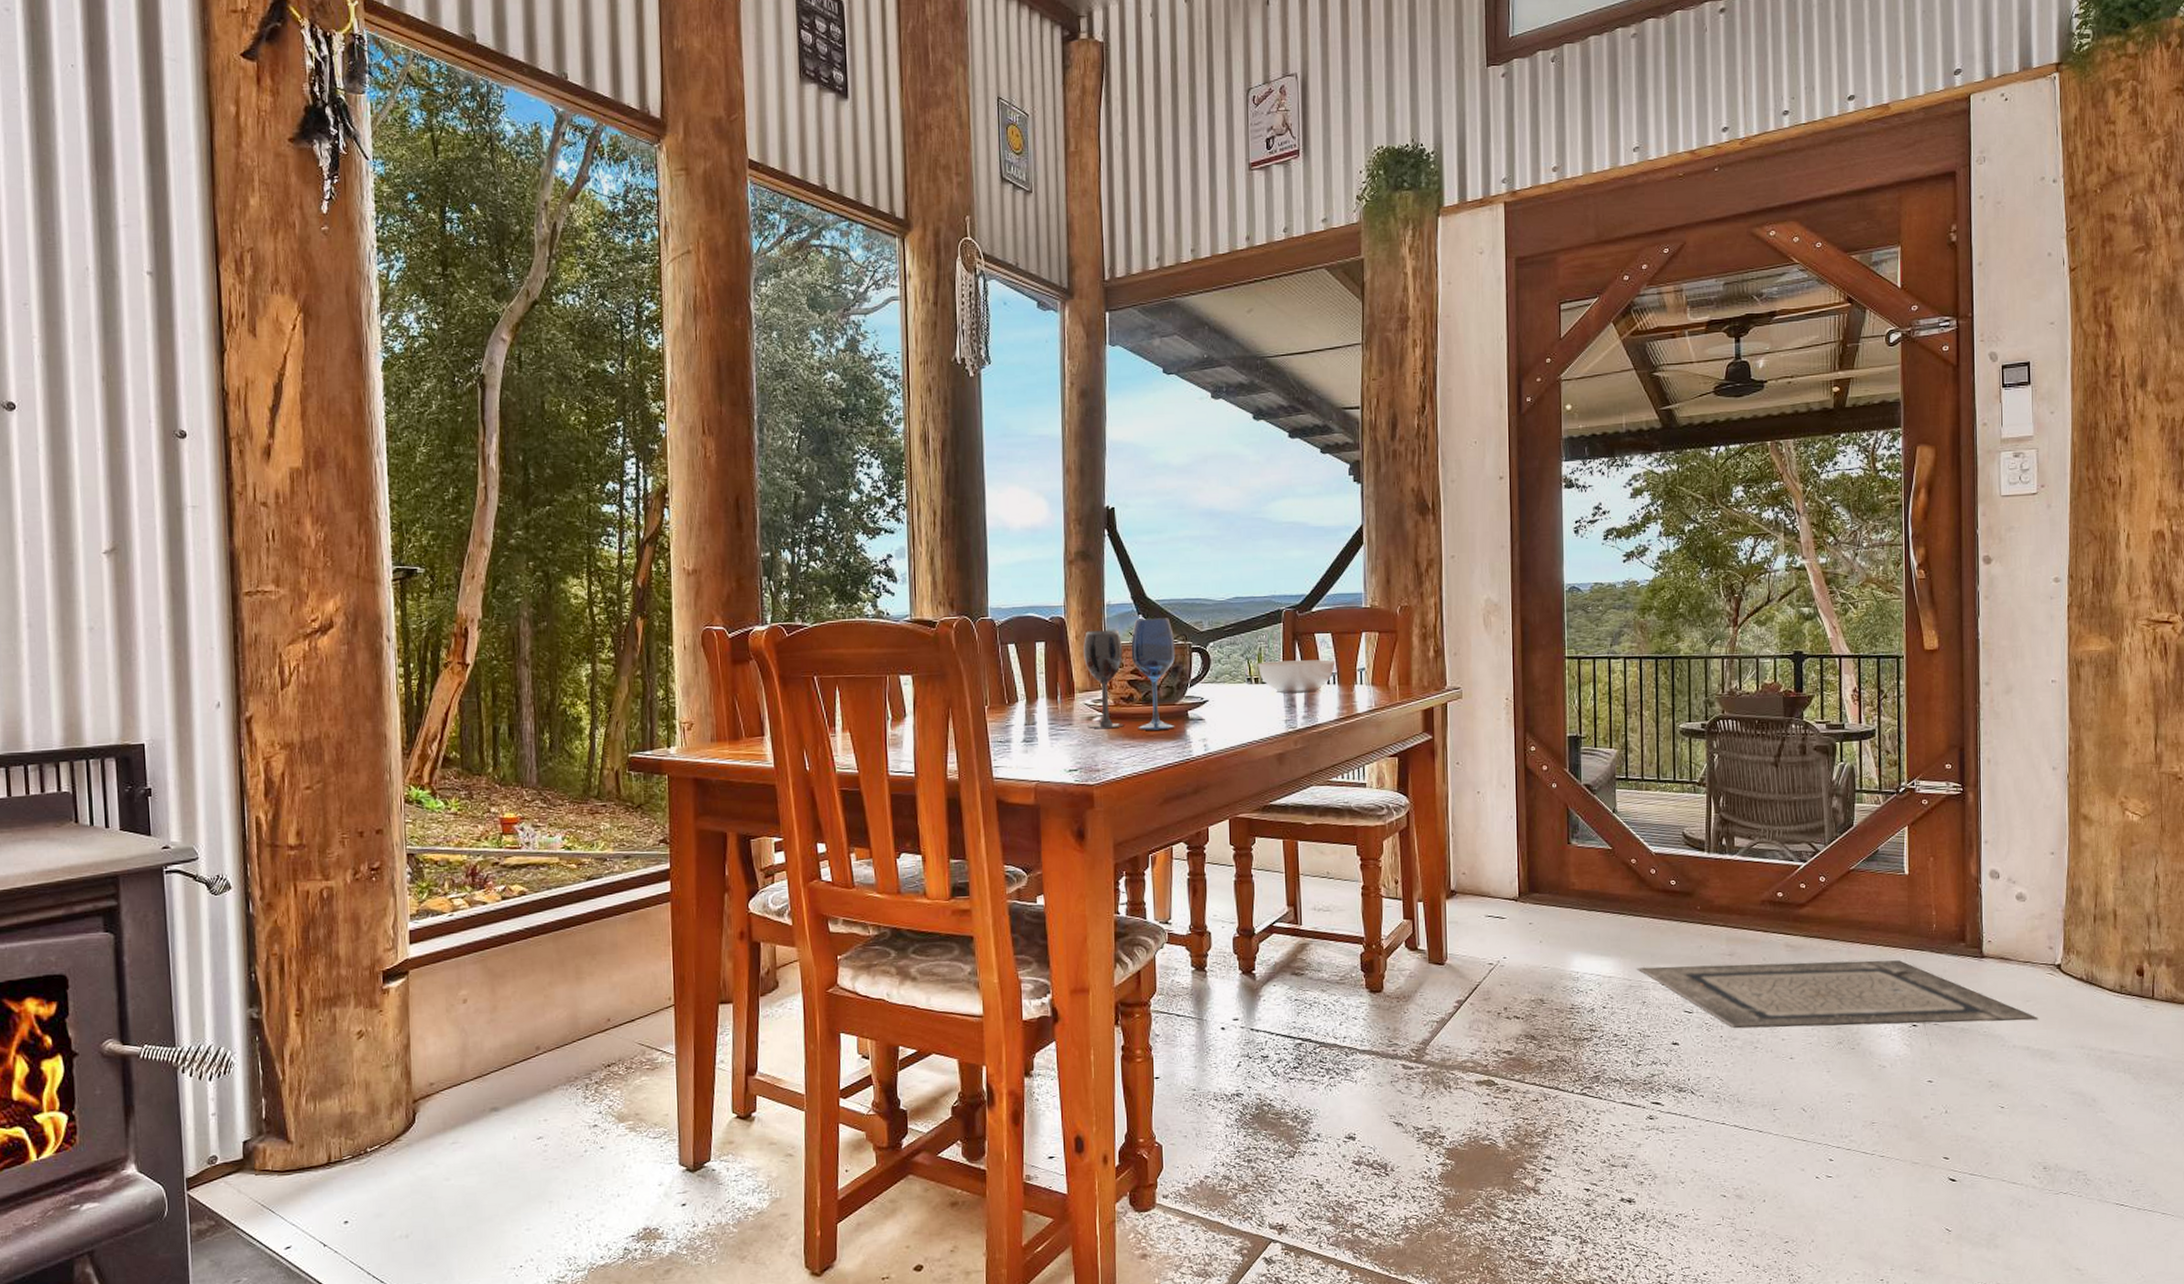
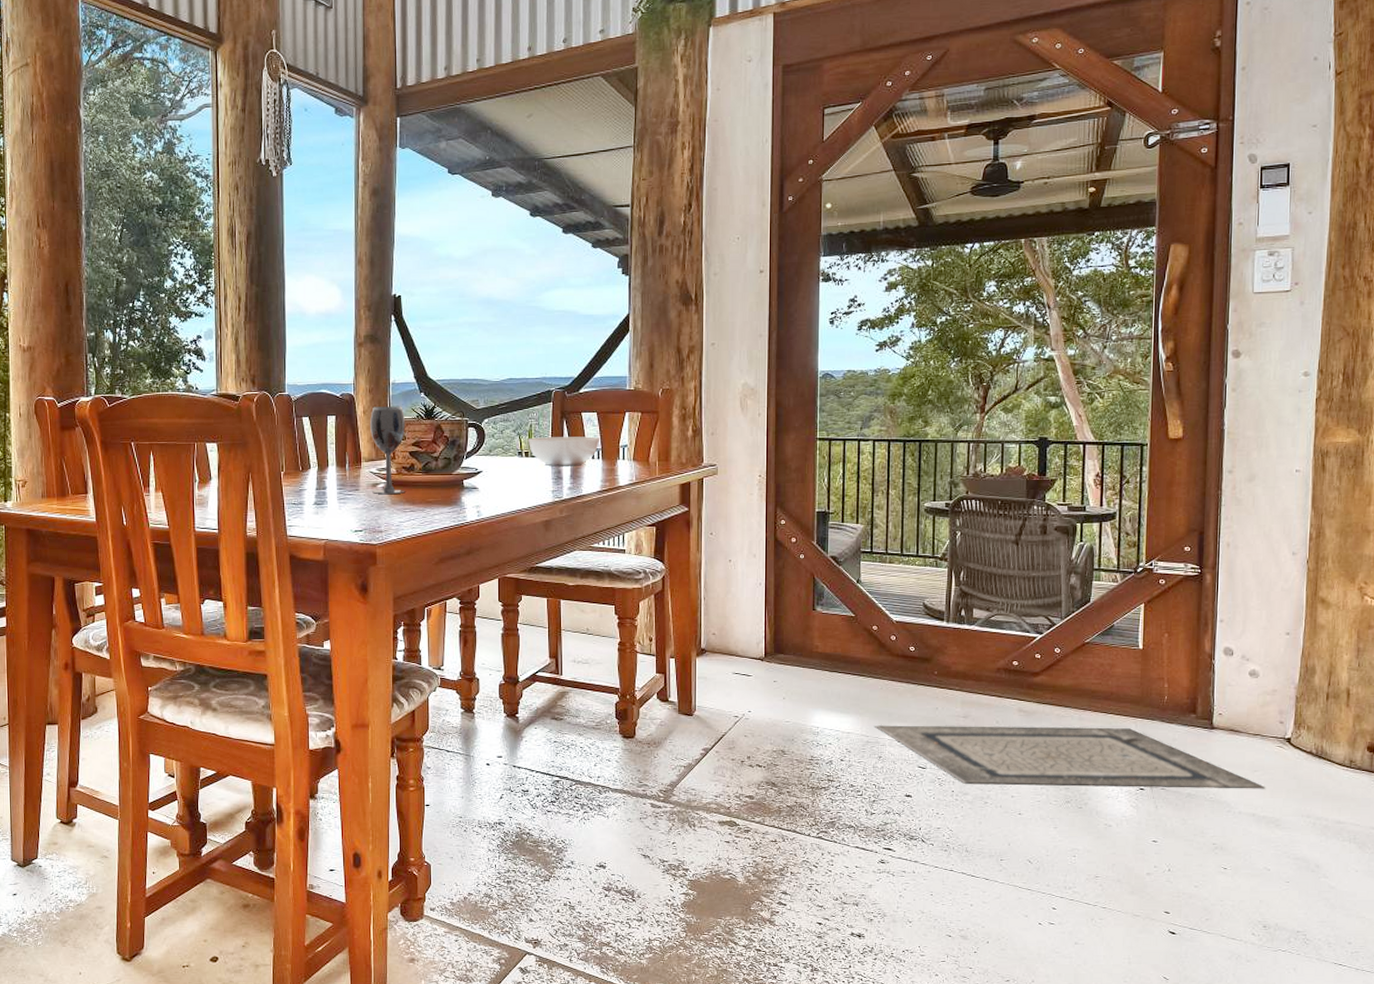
wineglass: present [1131,618,1176,730] -> none [413,396,453,497]

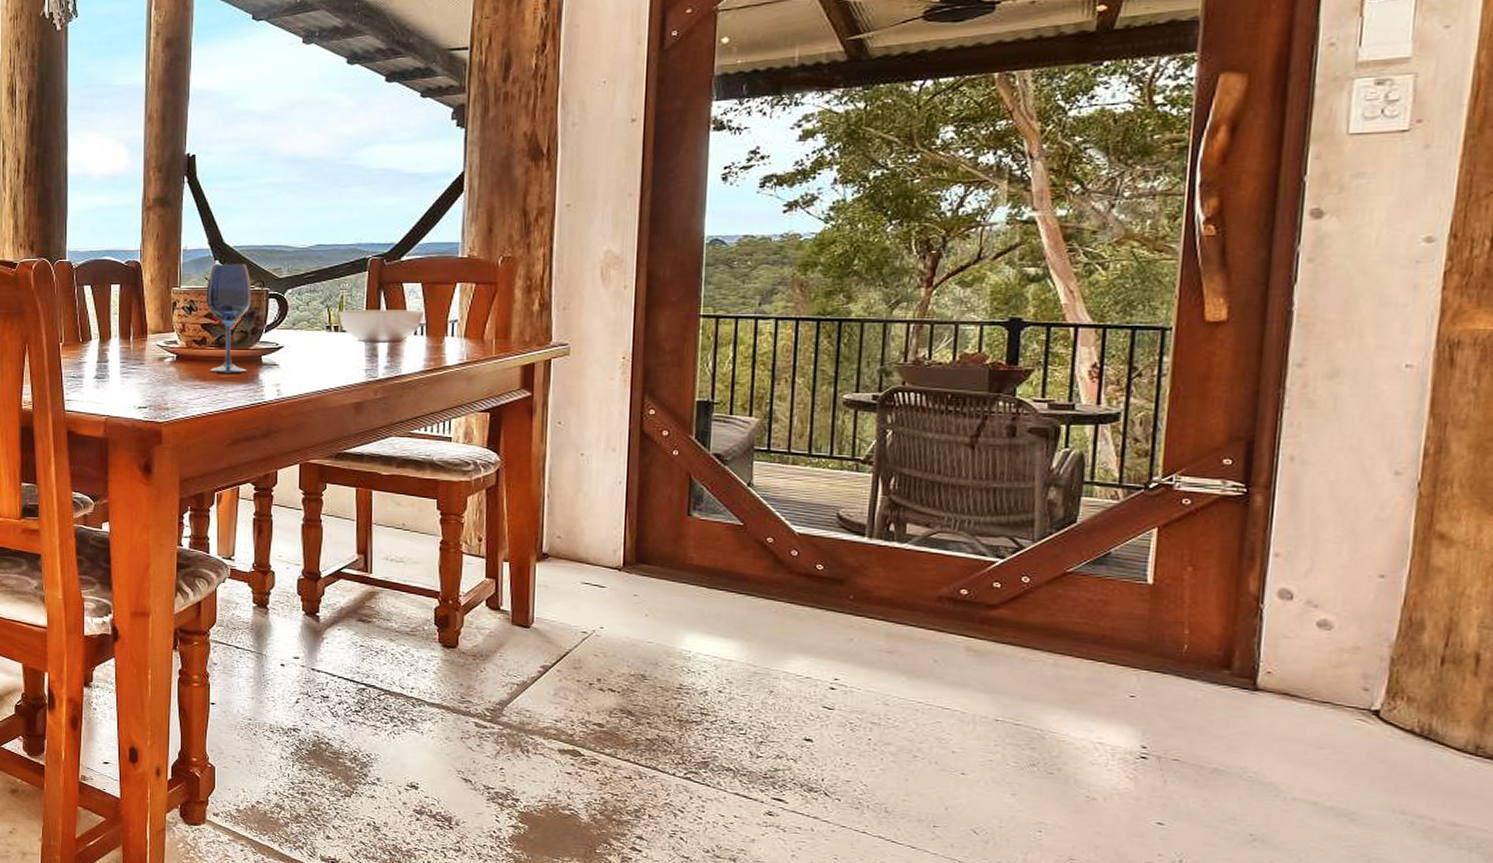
wine glass: present [370,406,406,494] -> none [158,275,198,369]
wineglass: none [413,396,453,497] -> present [206,264,252,373]
doormat: present [875,724,1265,789] -> none [766,653,1335,772]

